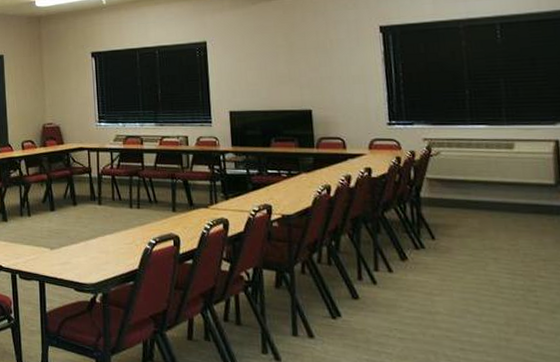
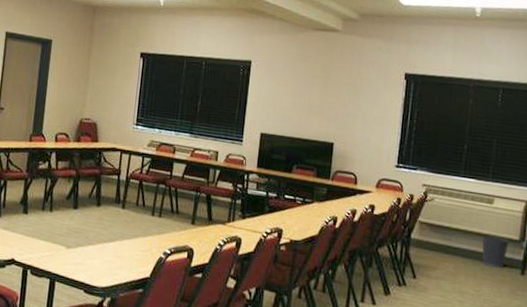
wastebasket: none [507,184,543,217] -> present [482,235,509,268]

